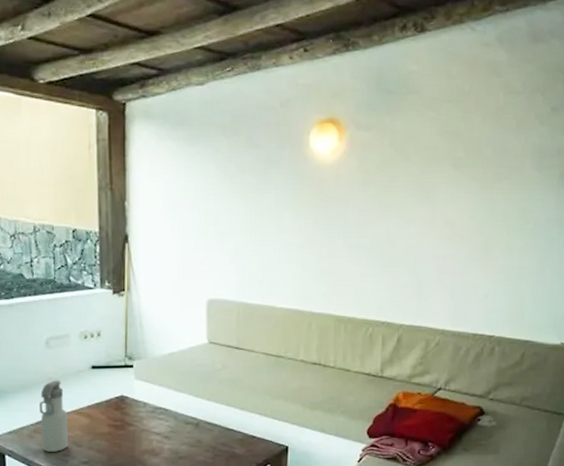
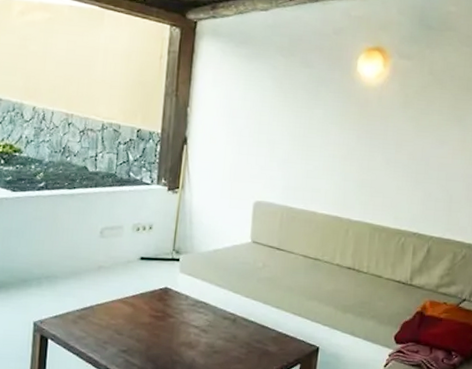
water bottle: present [39,380,69,452] -> none [84,268,113,339]

